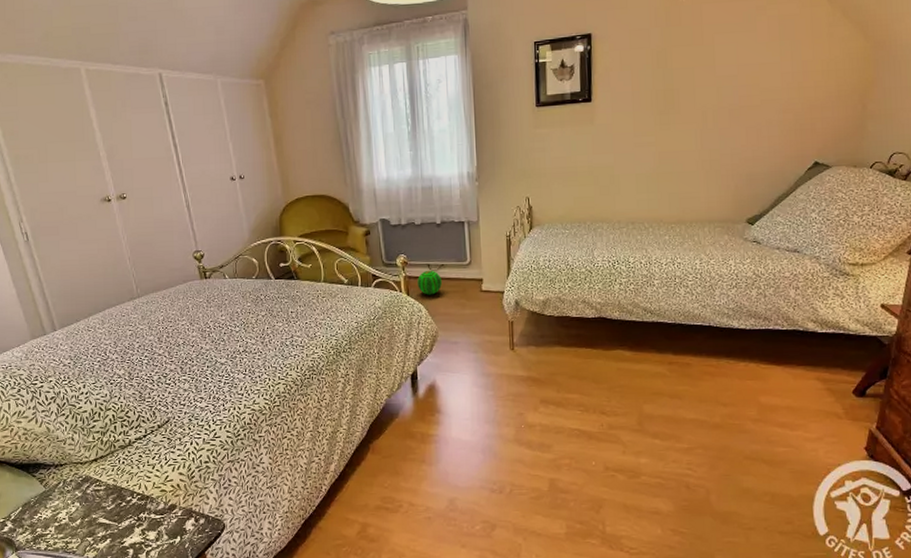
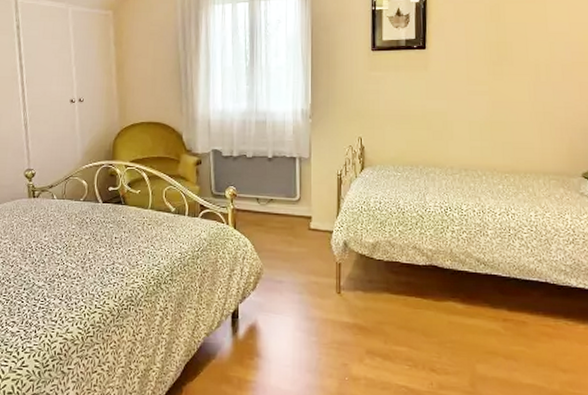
ball: present [417,270,442,295] -> none [245,204,270,230]

